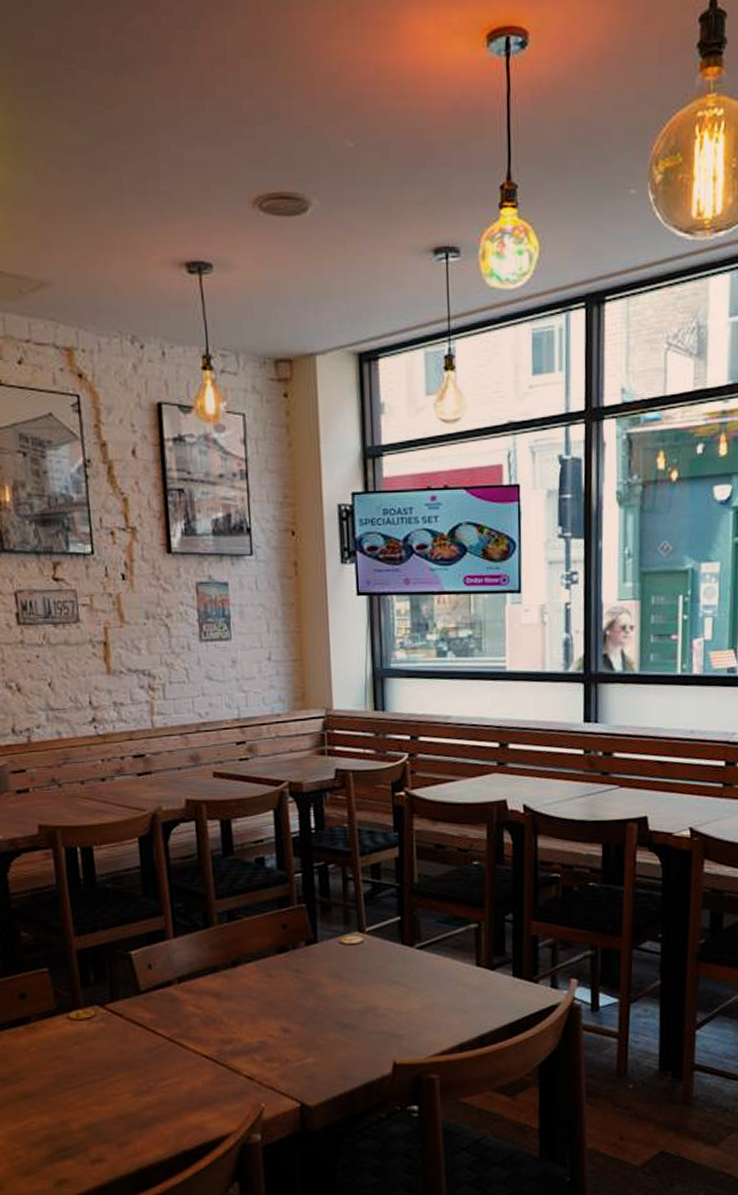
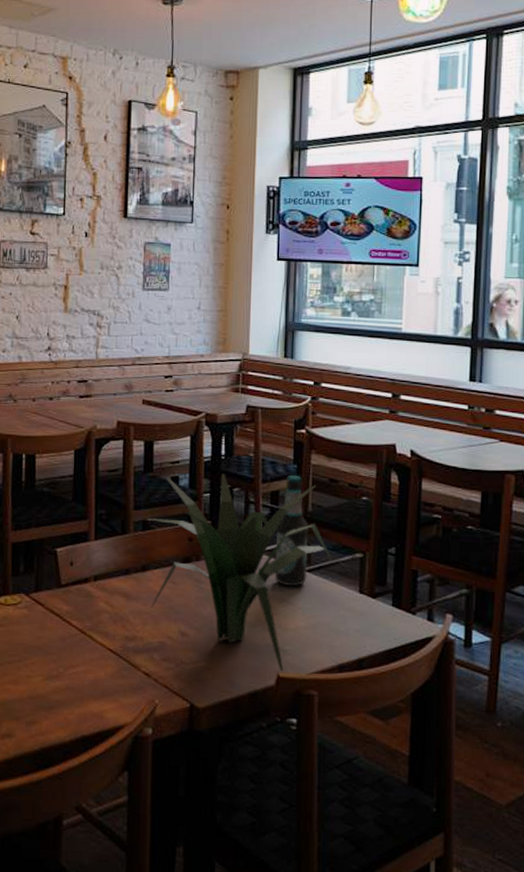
plant: none [231,849,470,1058] -> present [146,473,355,671]
bottle: none [379,843,418,966] -> present [274,475,310,586]

